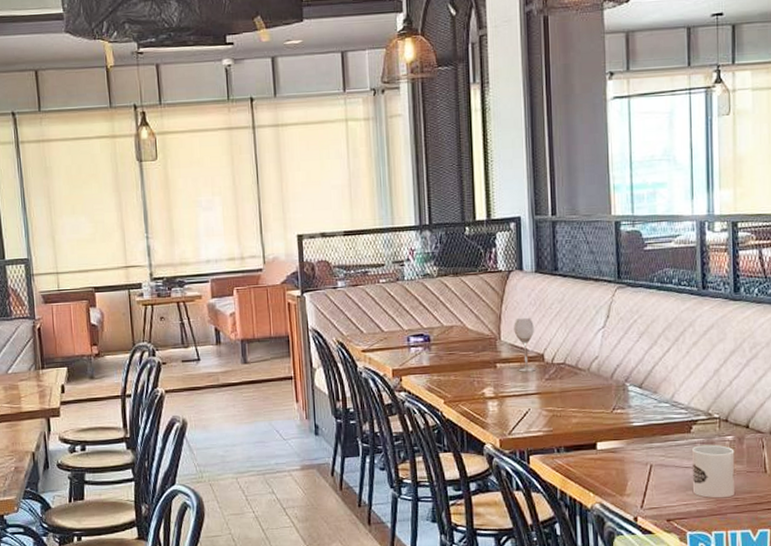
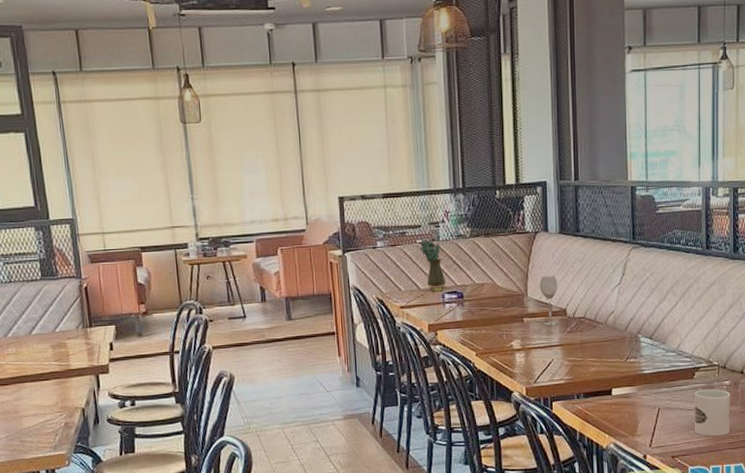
vase: none [383,278,412,336] -> present [420,239,446,293]

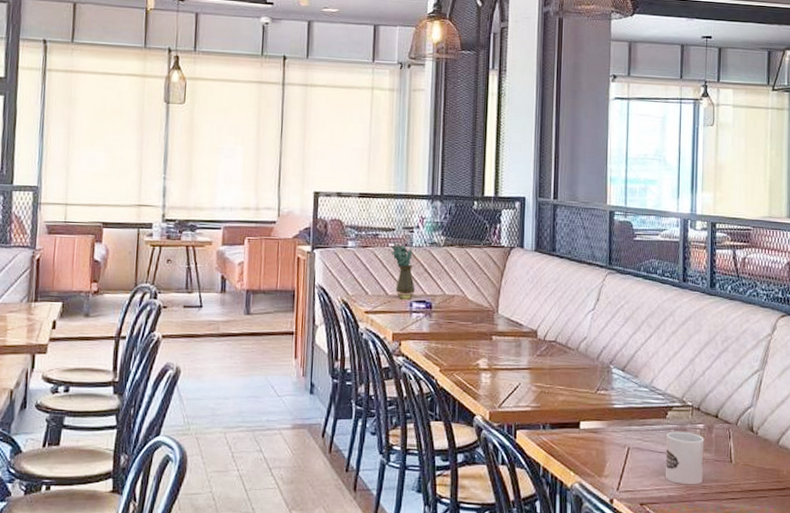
wineglass: present [539,276,560,326] -> none [511,294,531,348]

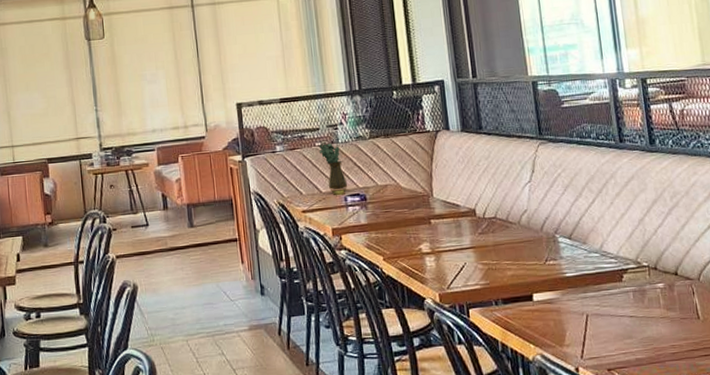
mug: present [665,431,704,487] -> none [625,292,672,348]

